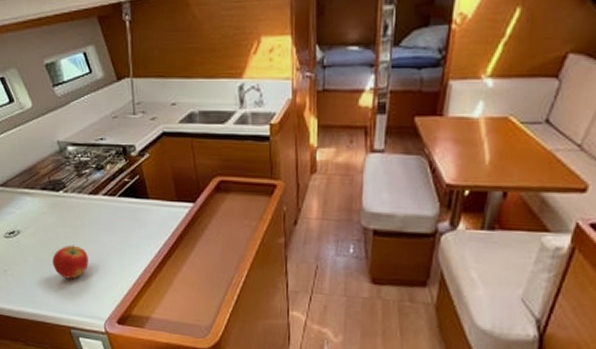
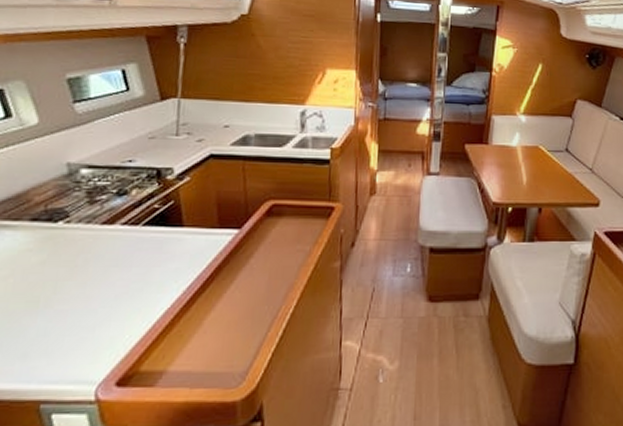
apple: present [52,245,89,279] -> none [28,288,87,334]

